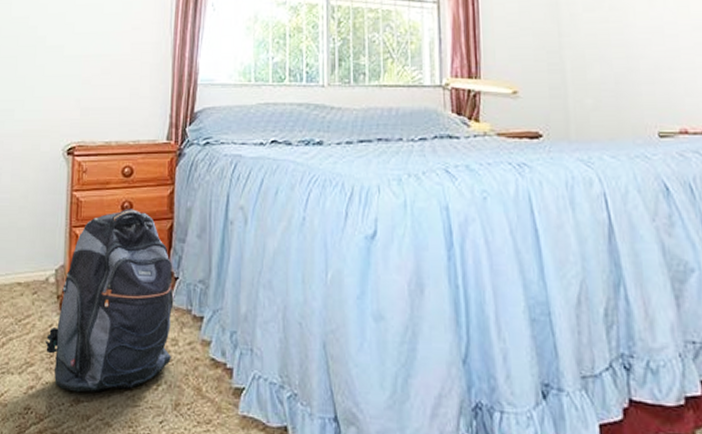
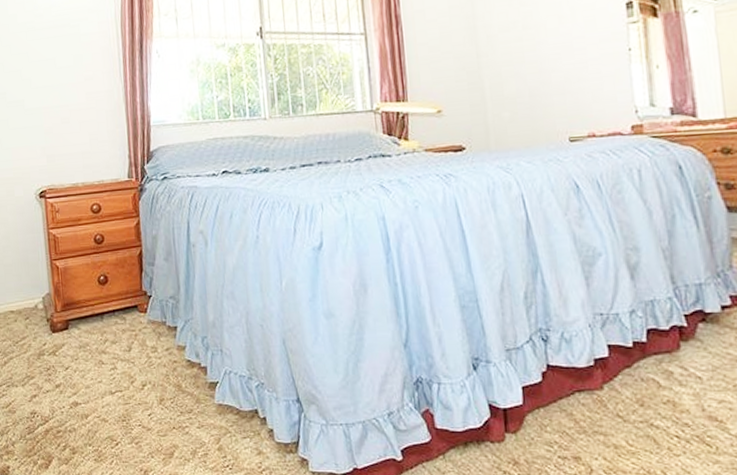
backpack: present [45,209,174,393] -> none [41,240,153,397]

